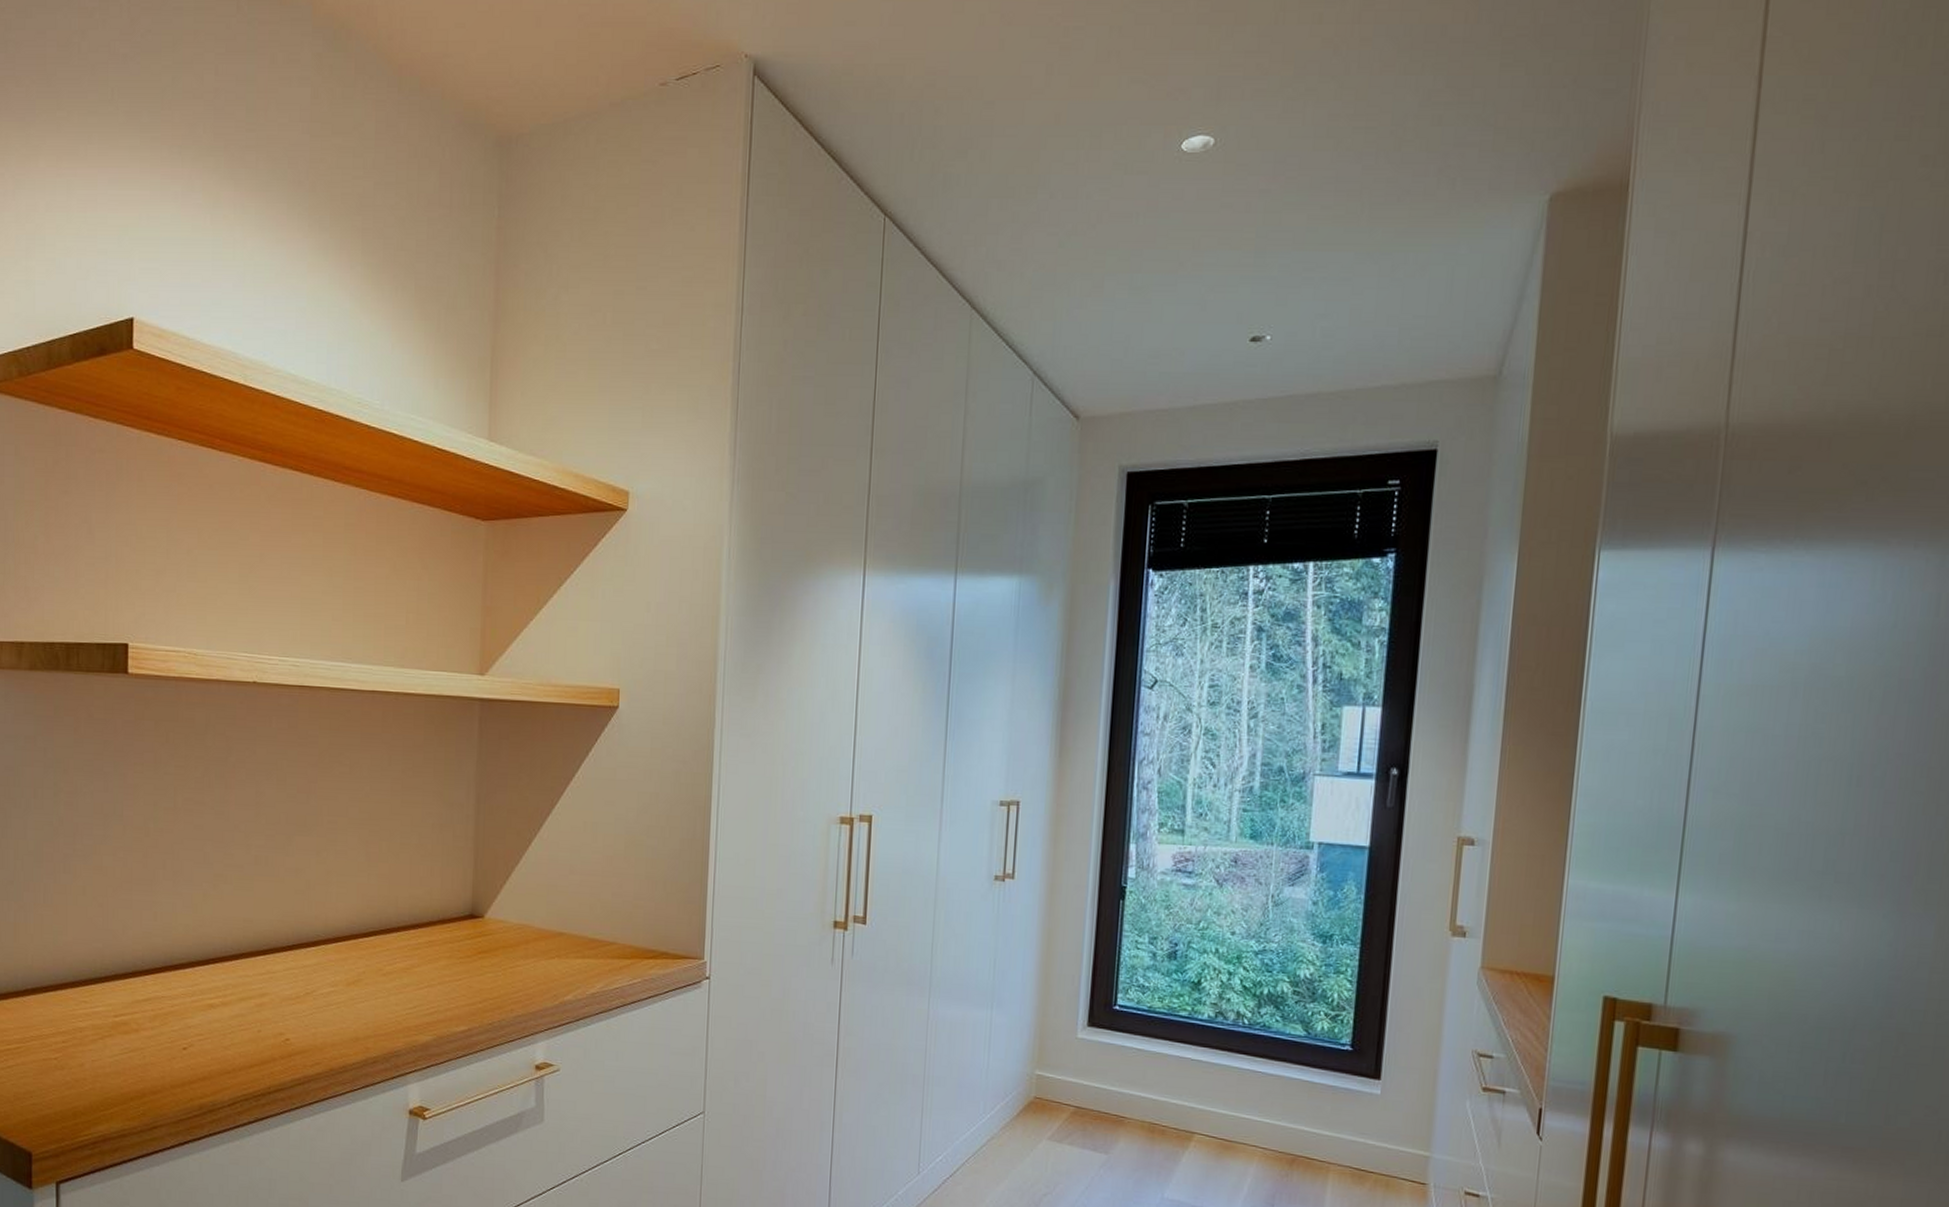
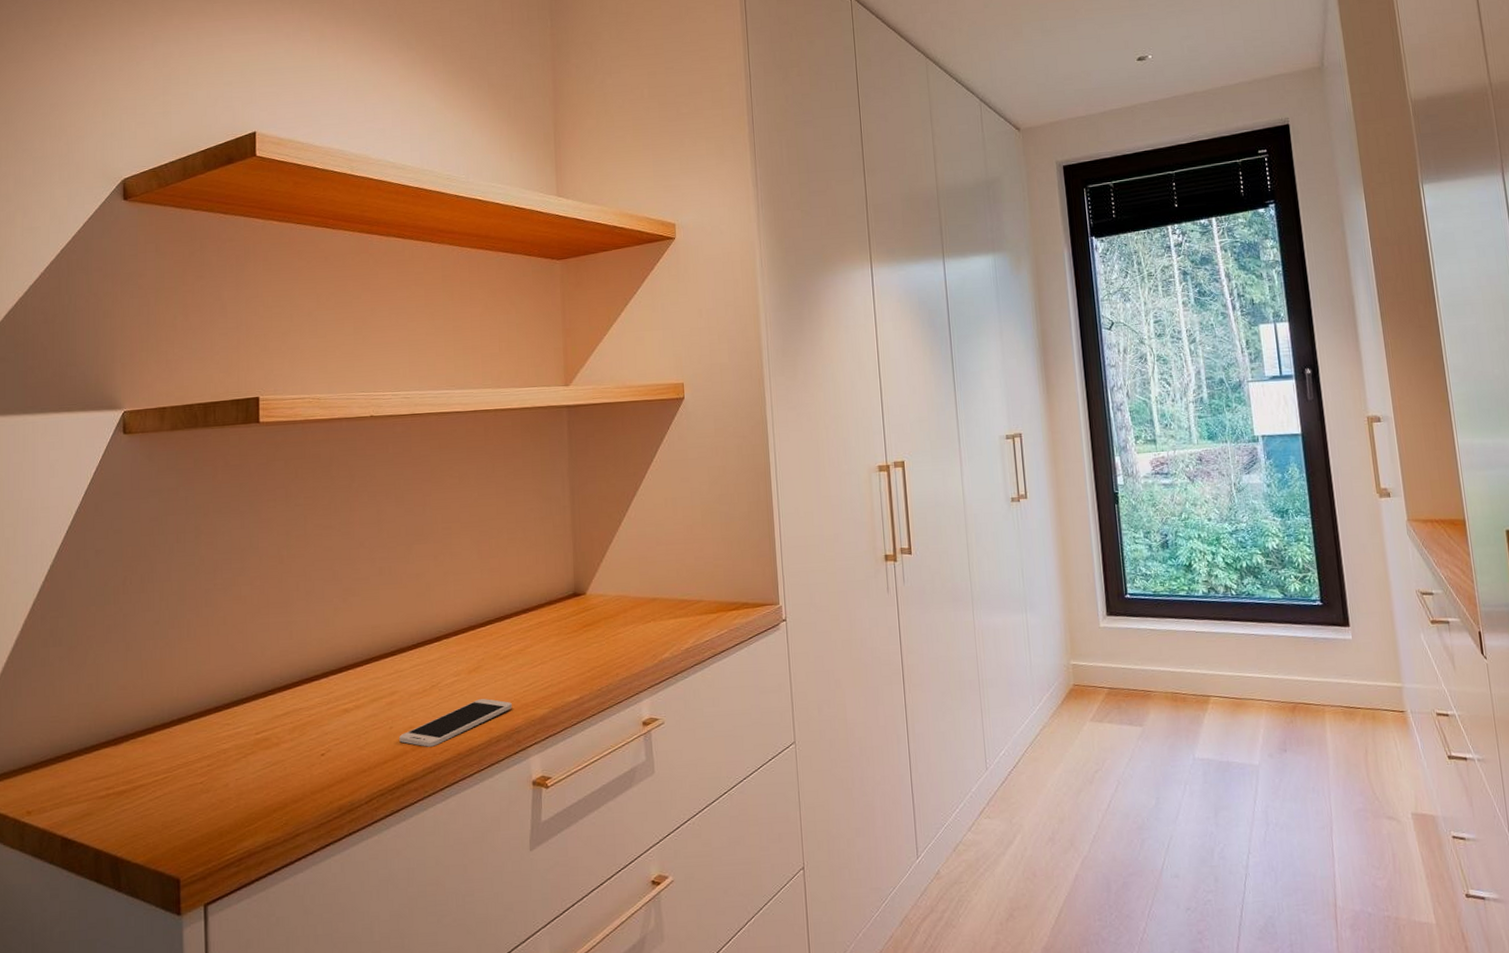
smartphone: none [267,1015,392,1058] -> present [399,699,512,747]

